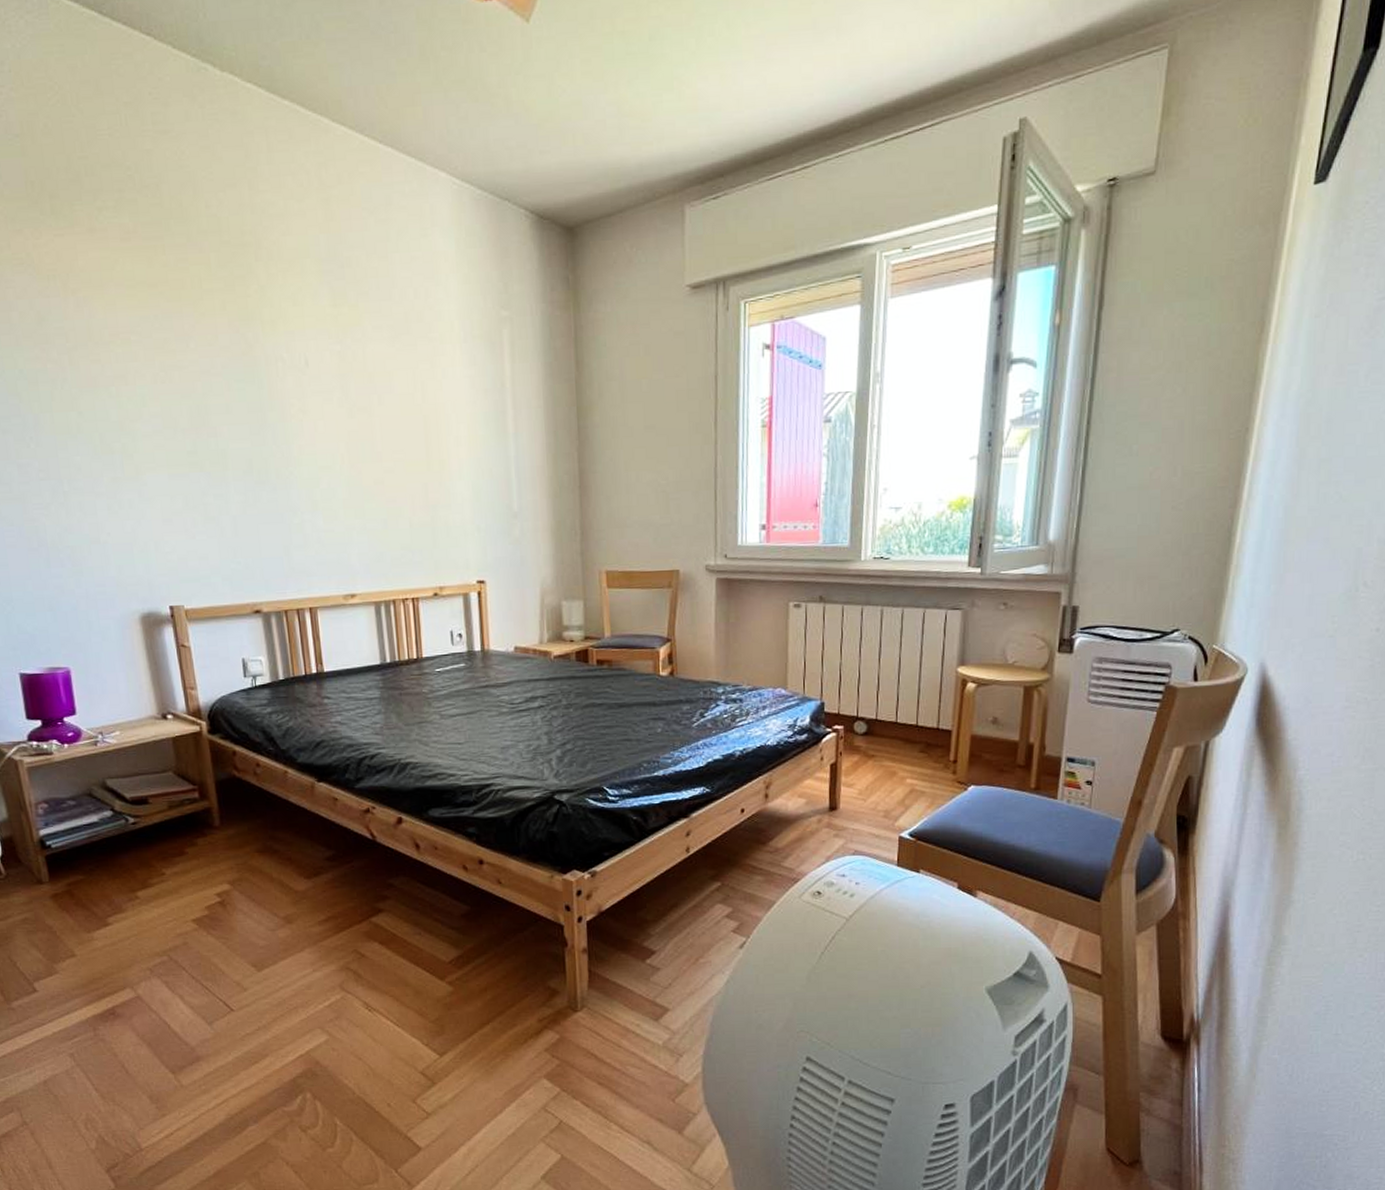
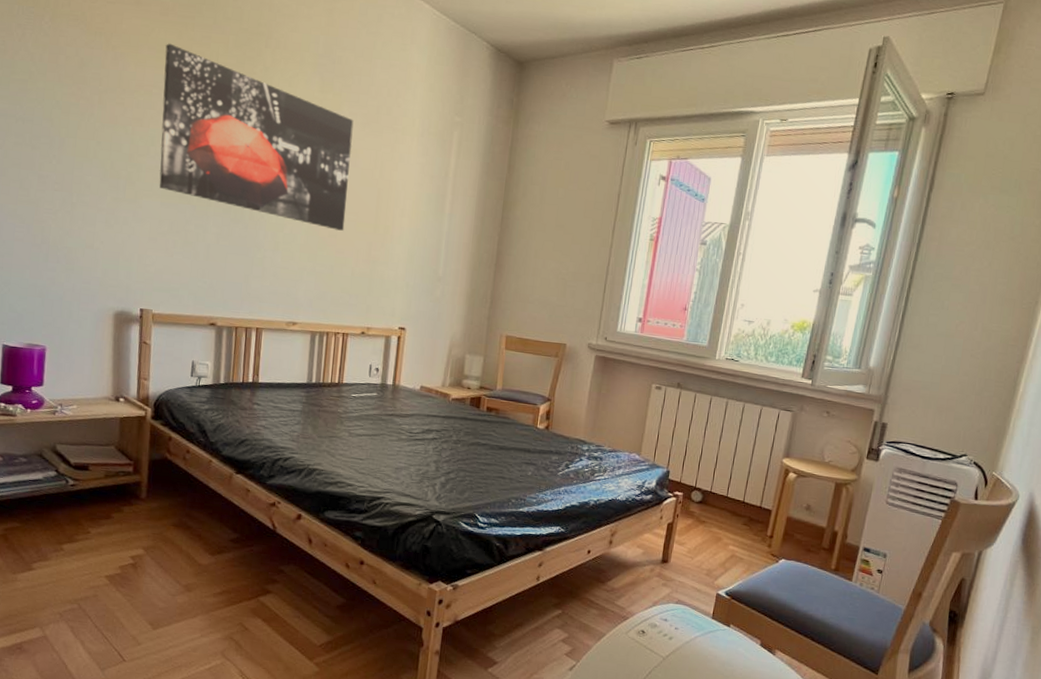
wall art: none [135,275,392,475] -> present [159,43,354,231]

